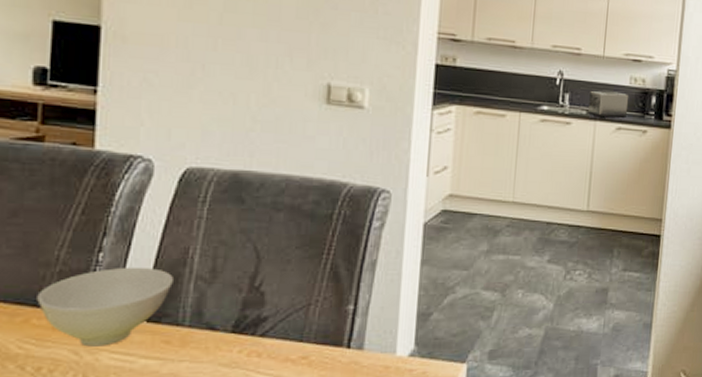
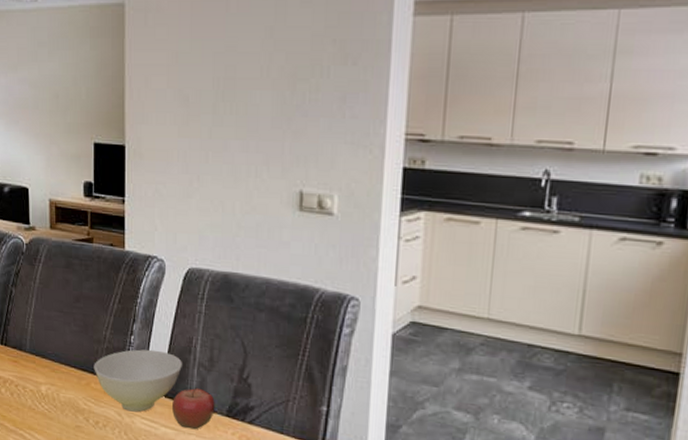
fruit: none [157,305,217,356] -> present [172,387,215,430]
toaster: present [588,90,629,118] -> none [582,192,639,226]

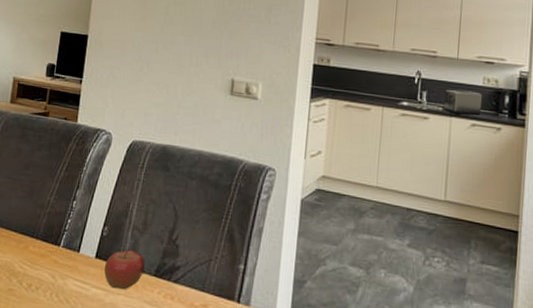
bowl: present [94,349,182,412] -> none [34,213,118,274]
toaster: none [582,192,639,226] -> present [444,89,483,115]

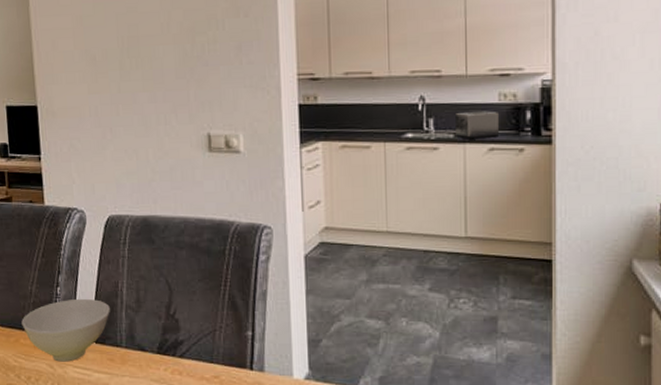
bowl: none [34,213,118,274] -> present [21,298,110,362]
fruit: present [104,249,145,290] -> none [103,329,146,371]

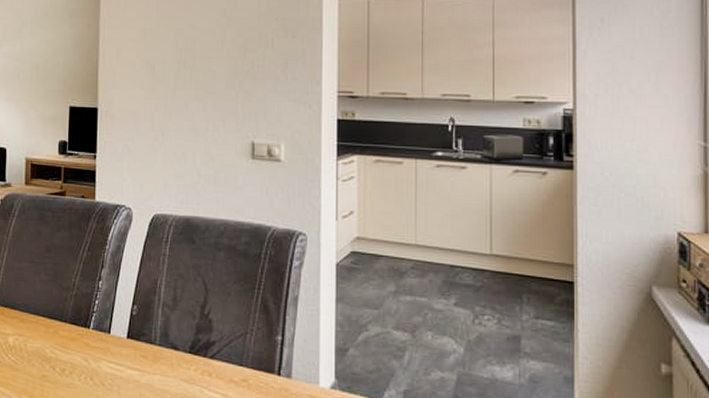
bowl: present [21,298,110,362] -> none [62,293,147,356]

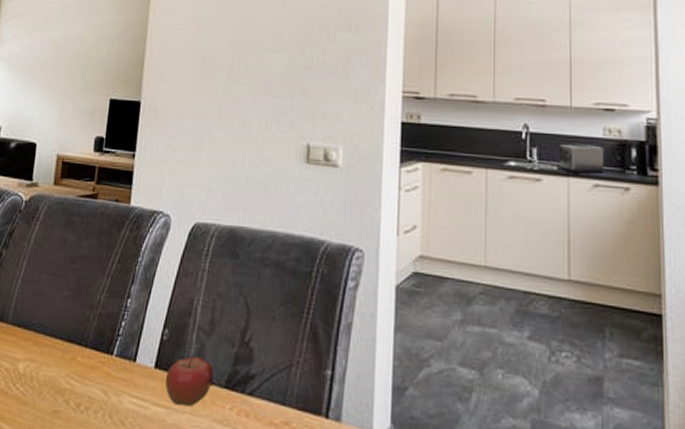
fruit: none [138,327,178,369] -> present [165,355,214,407]

